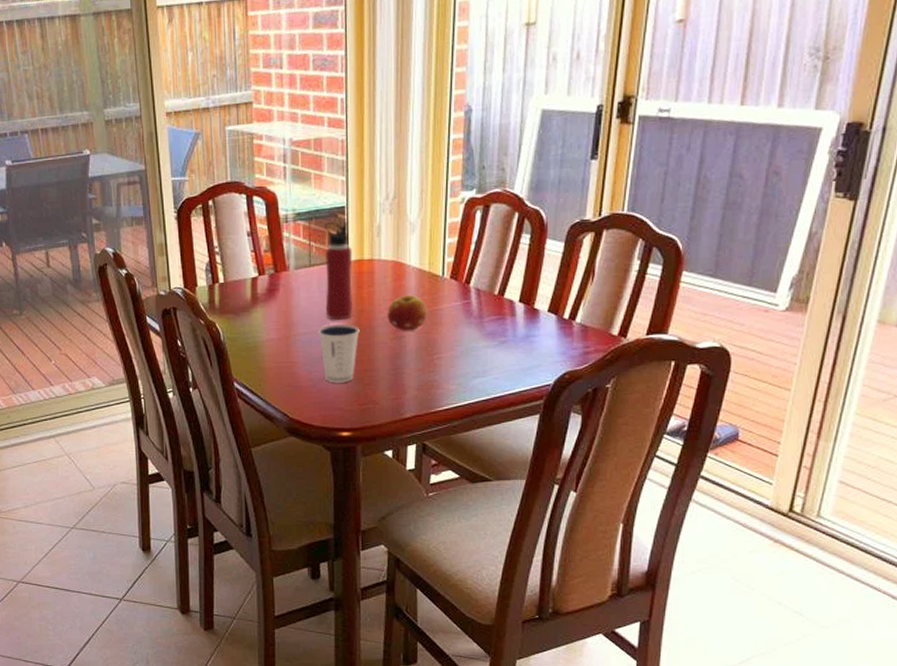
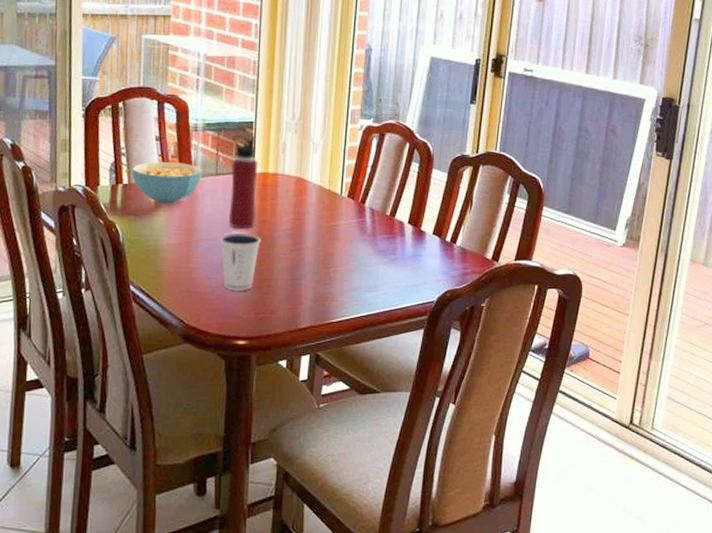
cereal bowl: none [227,256,296,300] -> present [132,162,202,204]
fruit: present [387,295,427,331] -> none [288,210,326,244]

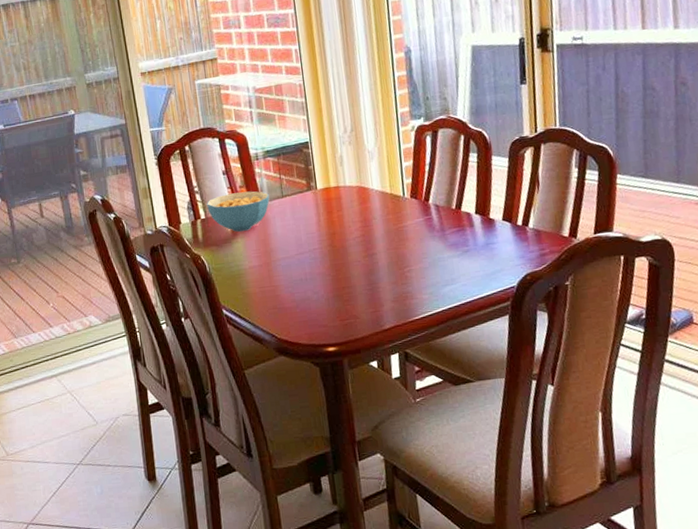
dixie cup: present [220,232,261,291] -> none [296,247,334,302]
water bottle: present [228,134,259,229] -> none [292,154,326,244]

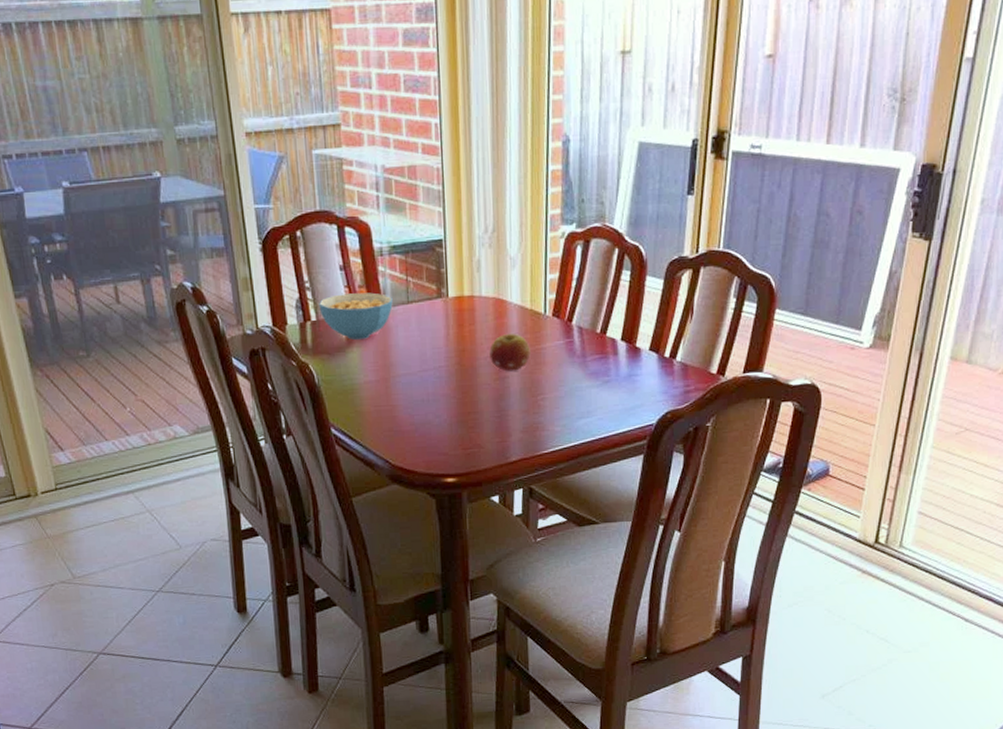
fruit: none [357,215,394,249] -> present [489,334,530,372]

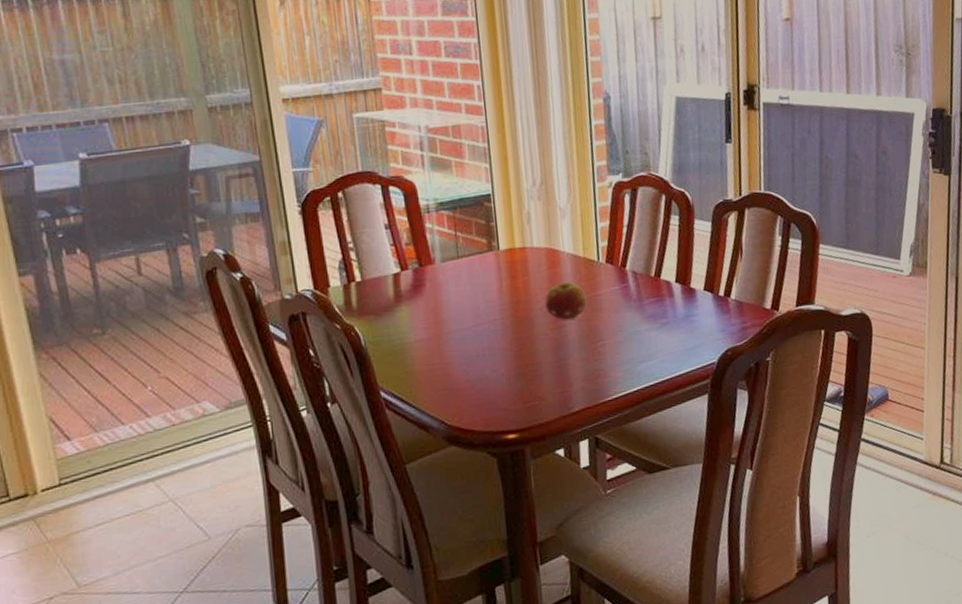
cereal bowl: present [319,292,393,340] -> none [364,249,442,298]

